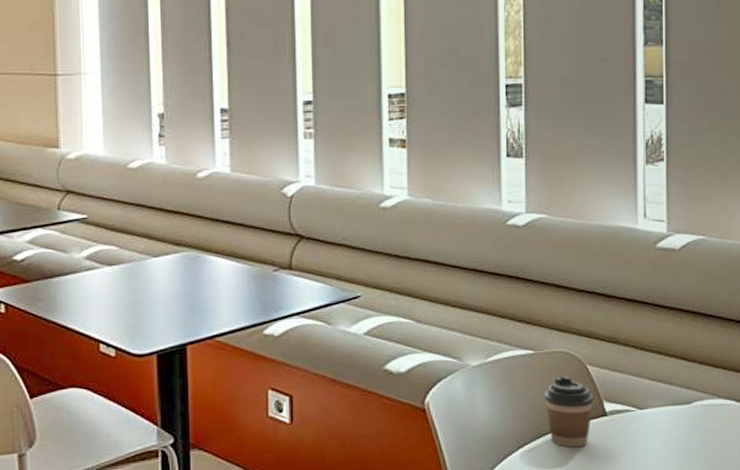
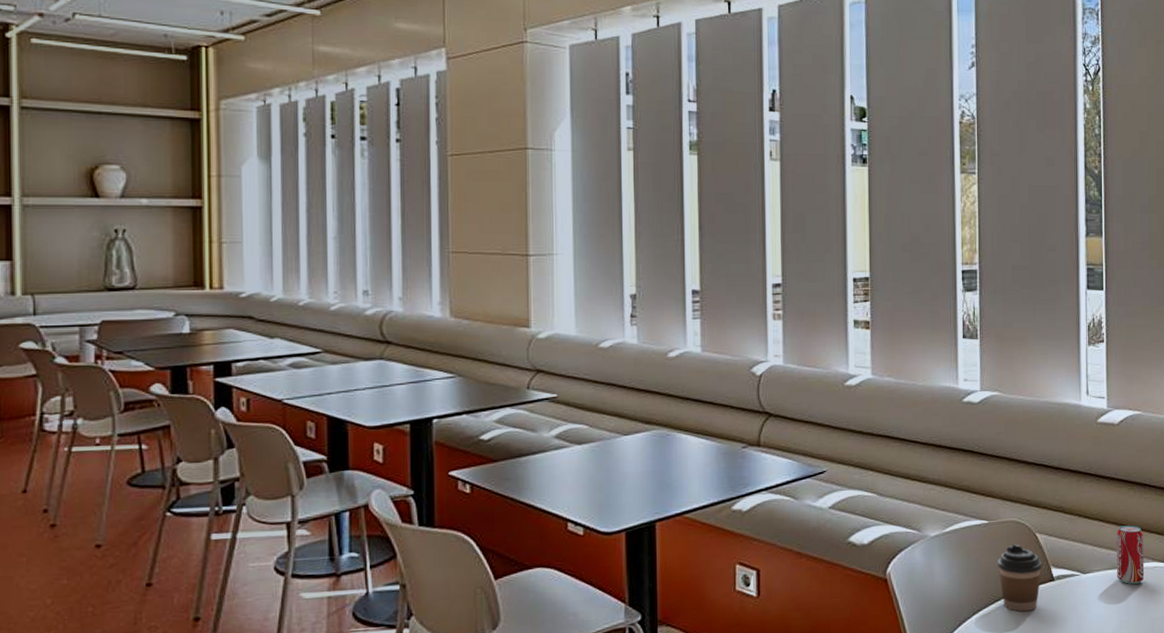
beverage can: none [677,359,708,423] -> present [1116,525,1145,585]

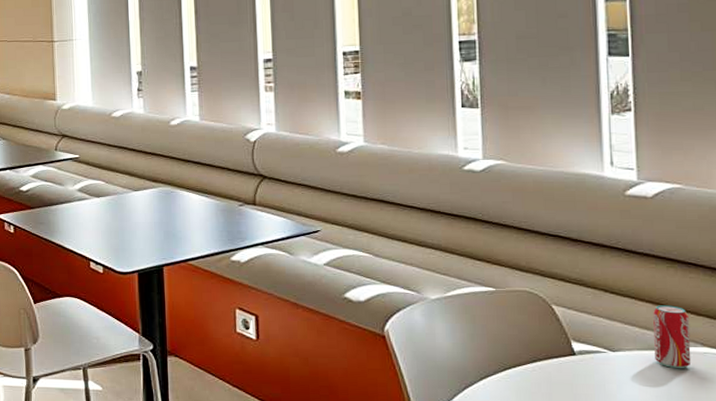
coffee cup: present [998,544,1042,612] -> none [507,314,561,383]

